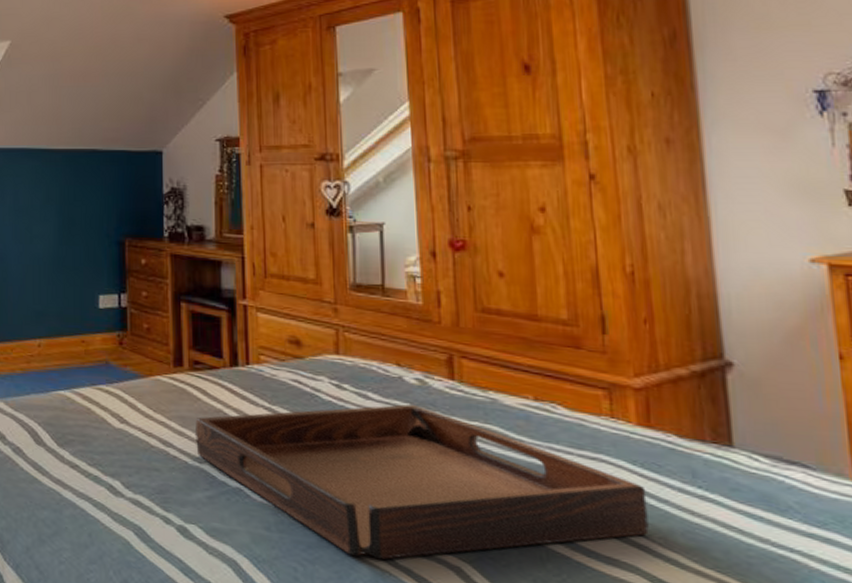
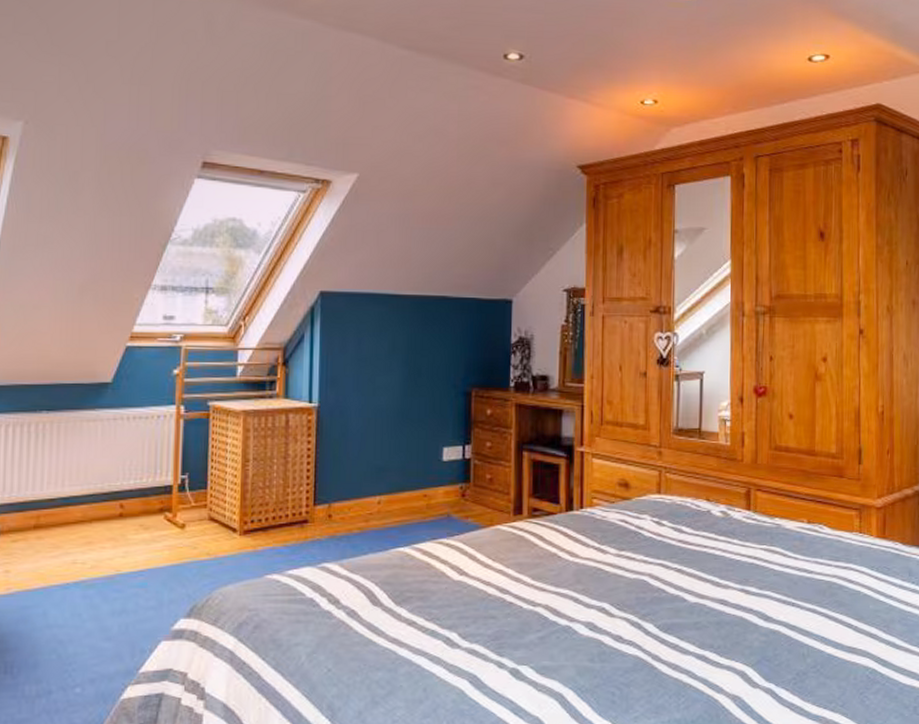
serving tray: present [195,404,649,560] -> none [531,534,879,675]

